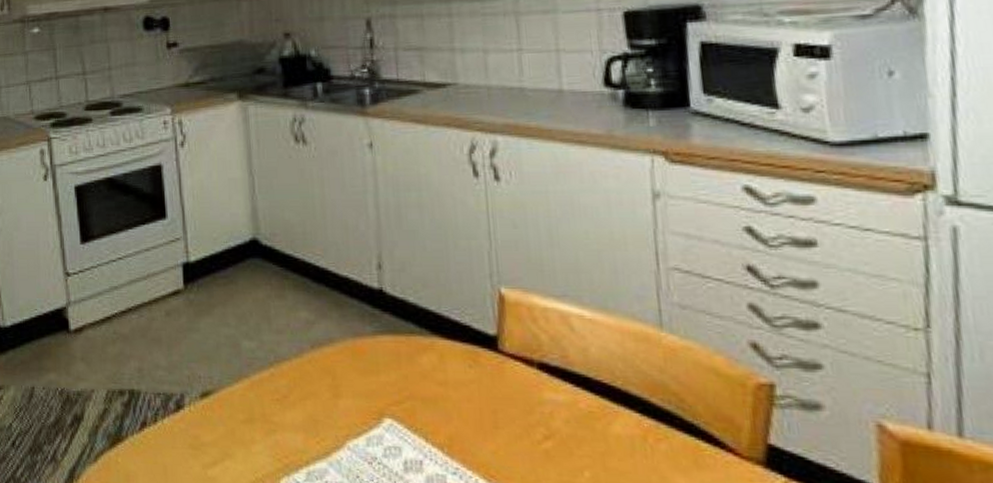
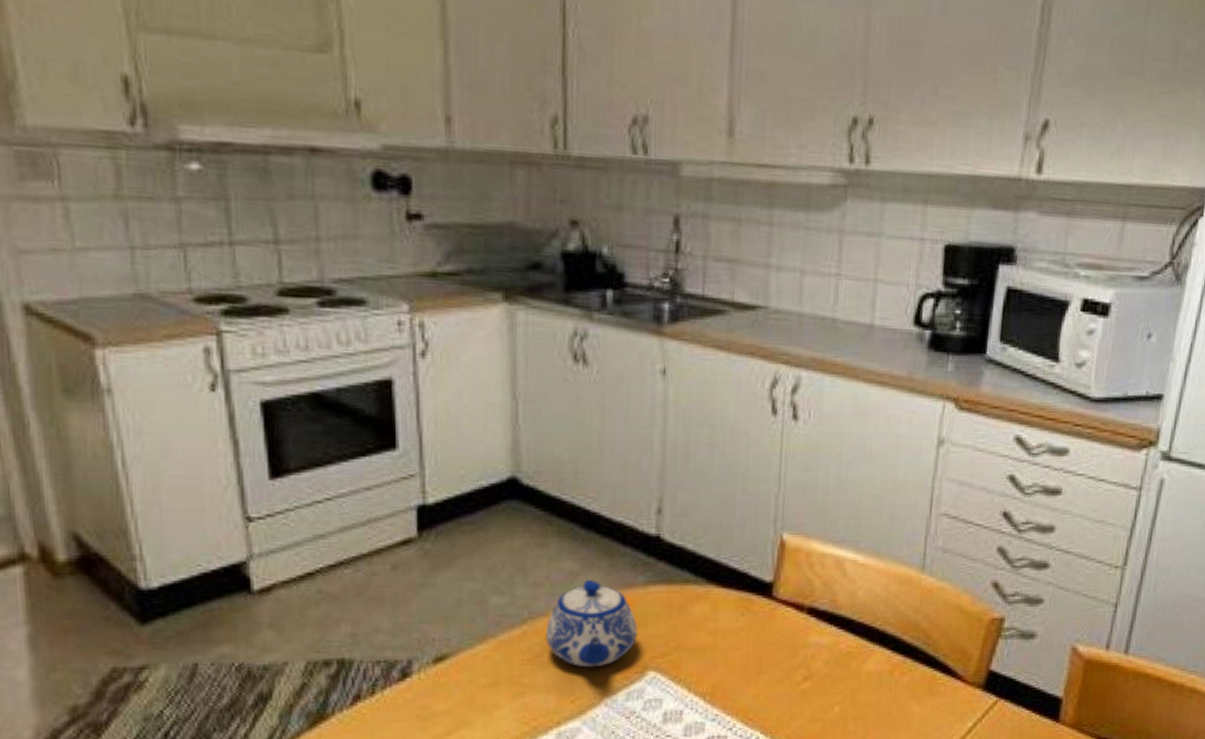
teapot: none [290,329,371,411] -> present [546,580,638,668]

